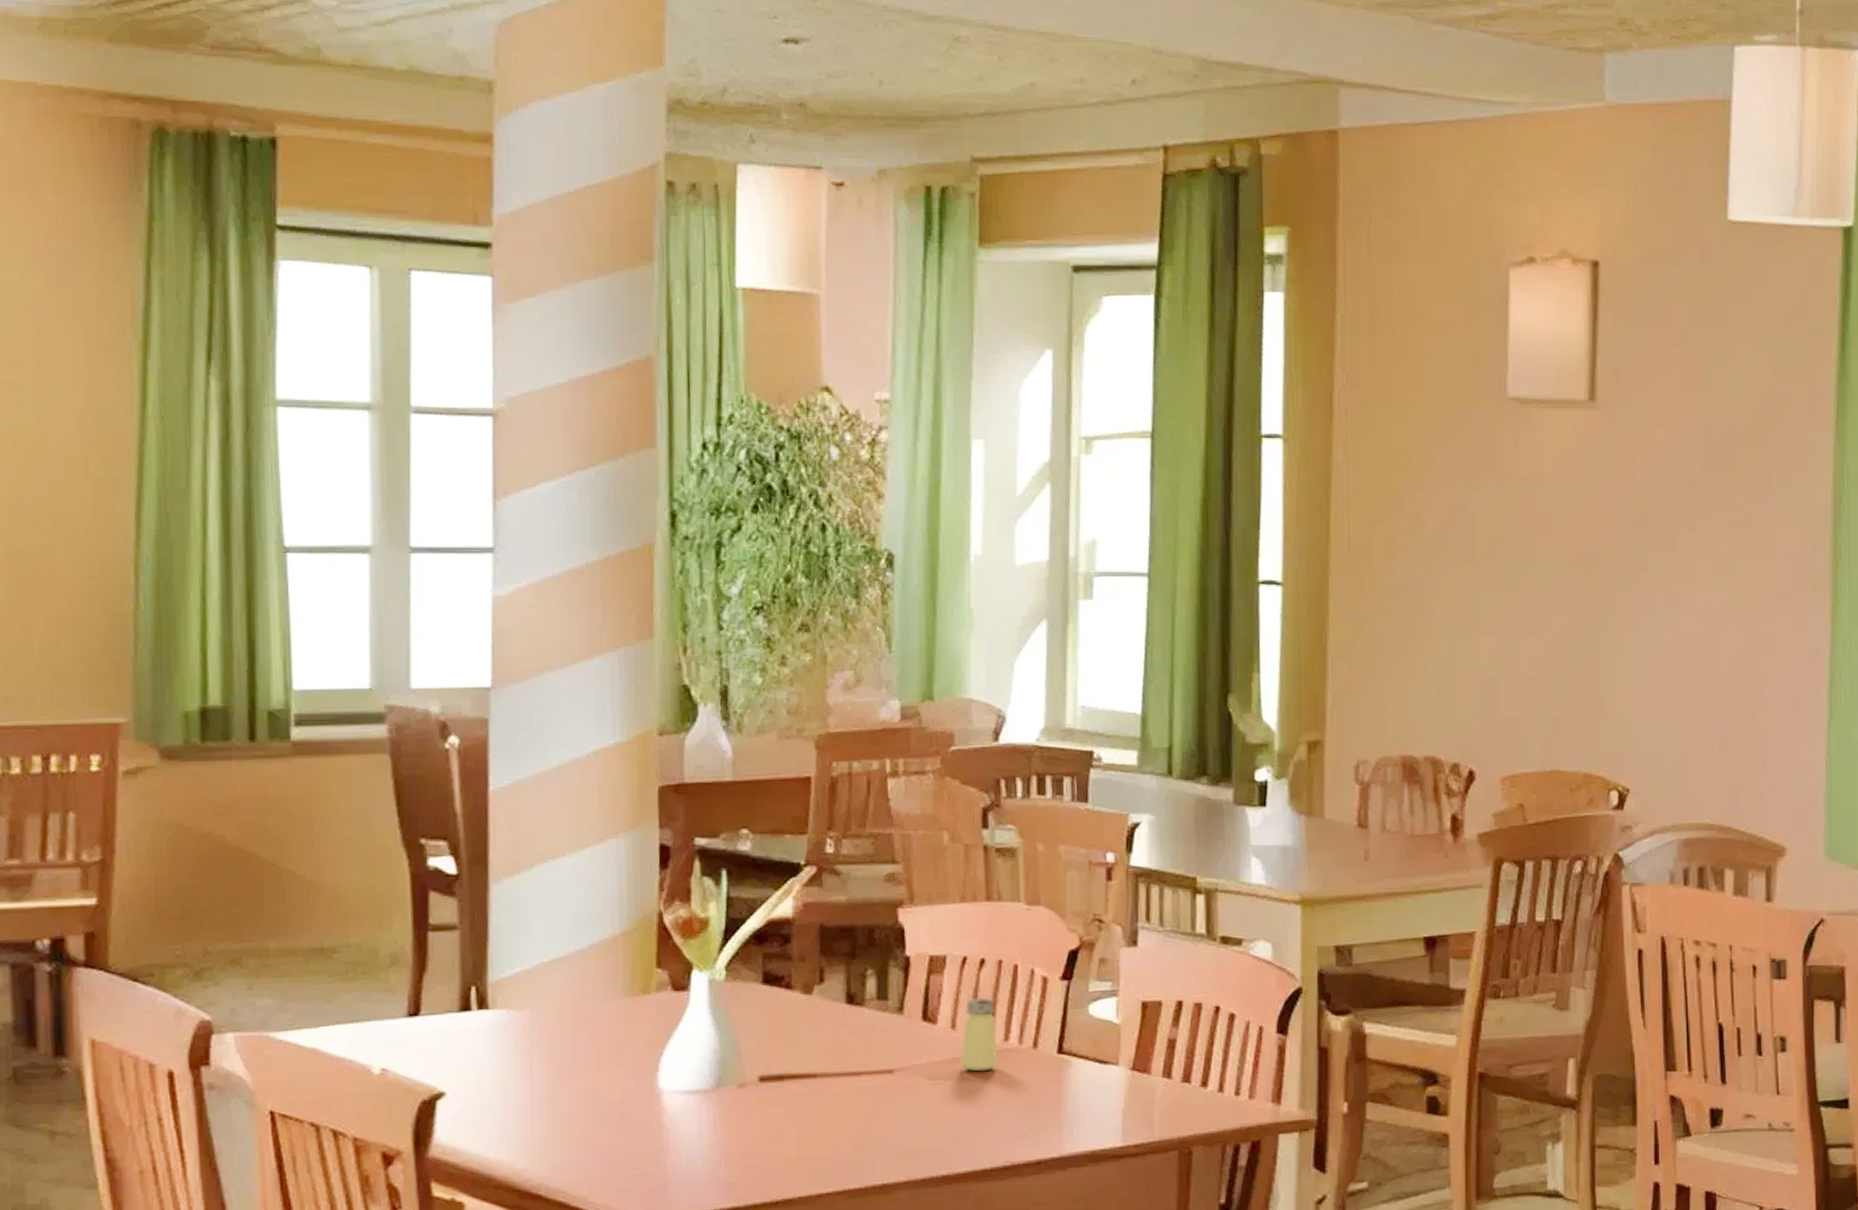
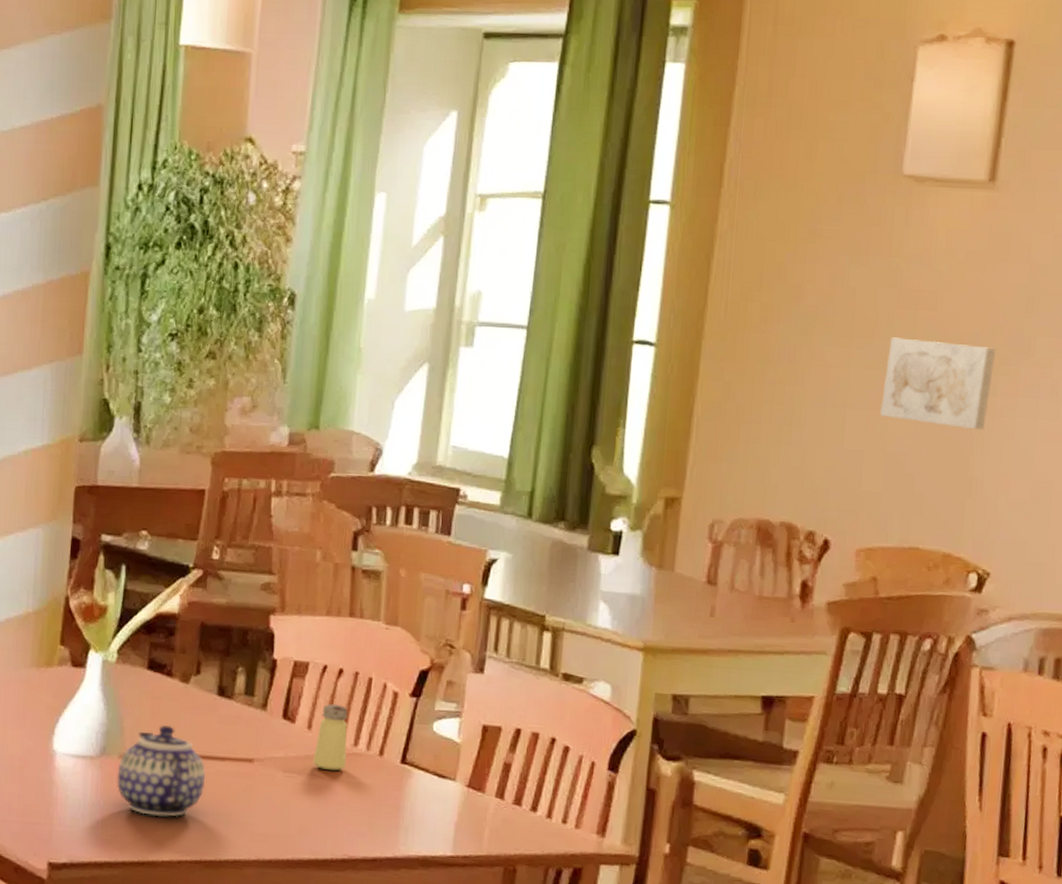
teapot: none [738,1043,840,1148] -> present [117,725,205,817]
wall art: none [1510,561,1613,648] -> present [880,337,996,430]

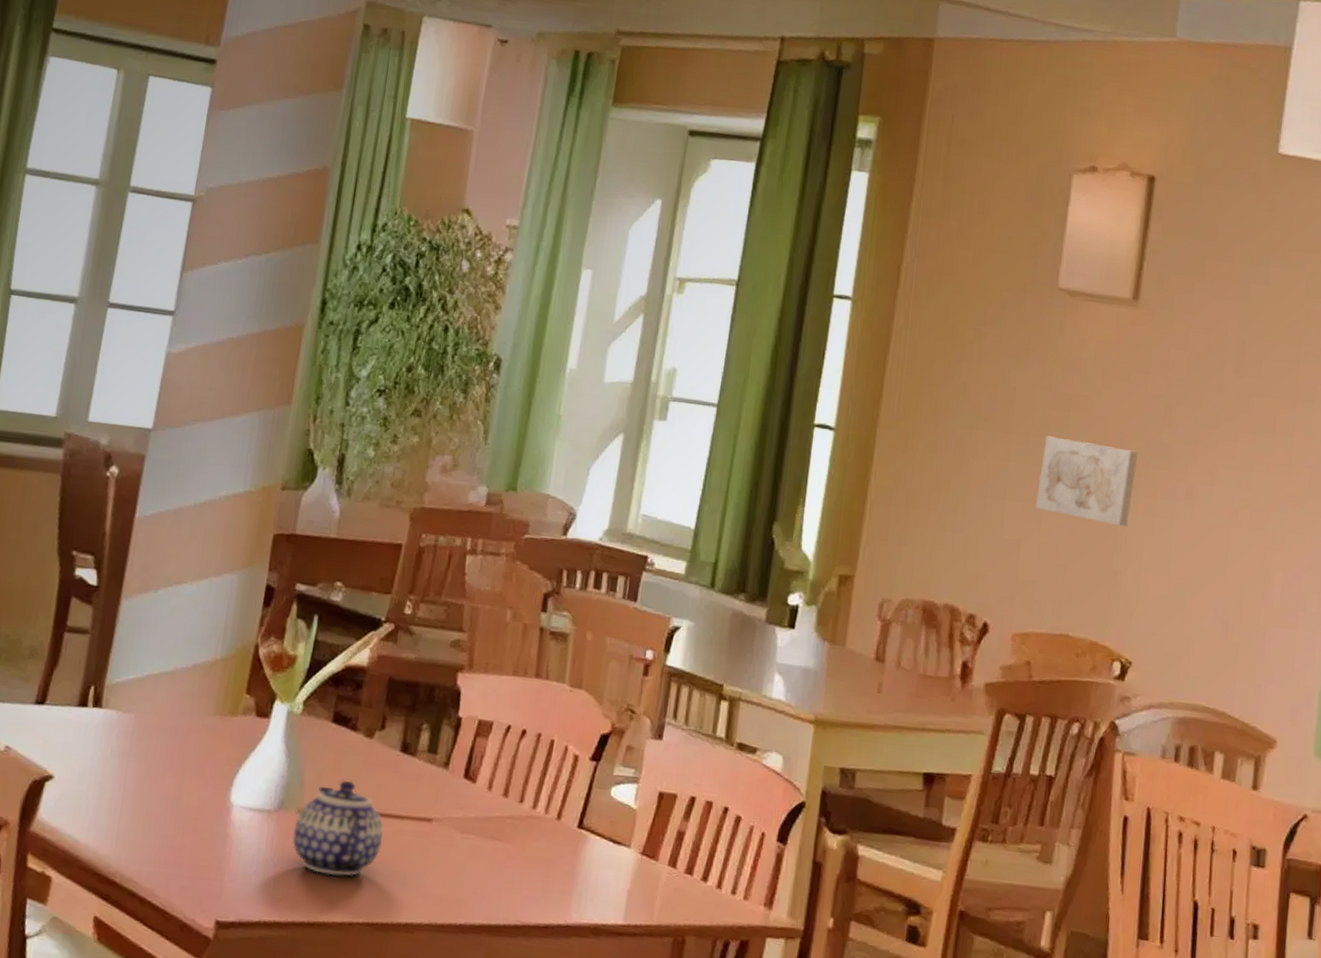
saltshaker: present [312,703,348,771] -> none [491,764,529,834]

